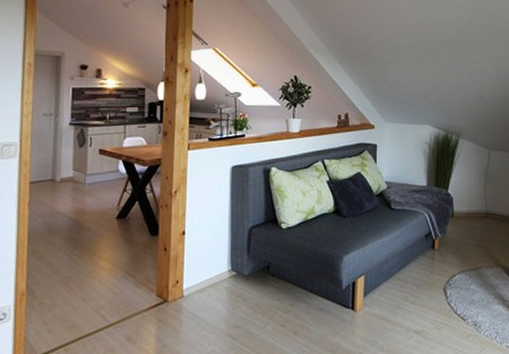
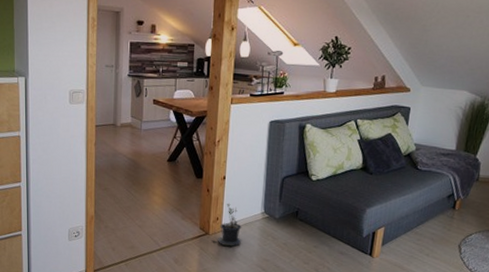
potted plant: none [171,262,207,315] -> present [211,203,242,247]

